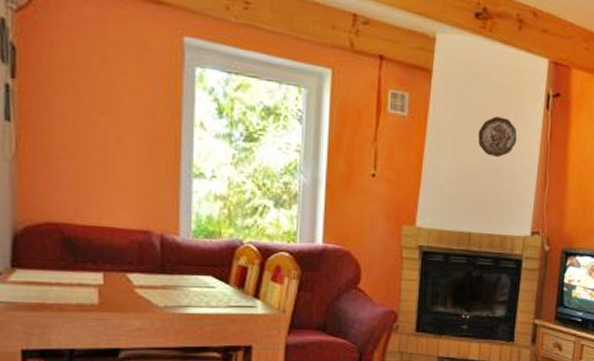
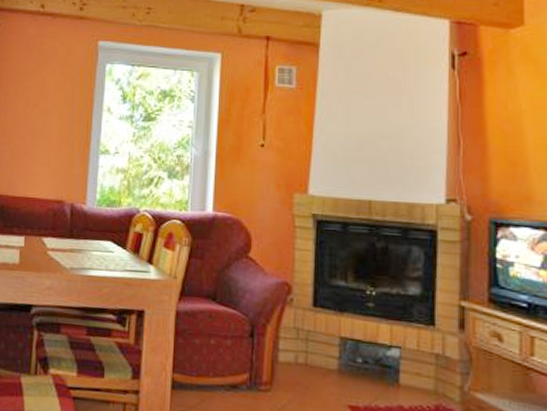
decorative plate: present [477,116,518,157] -> none [373,81,419,121]

